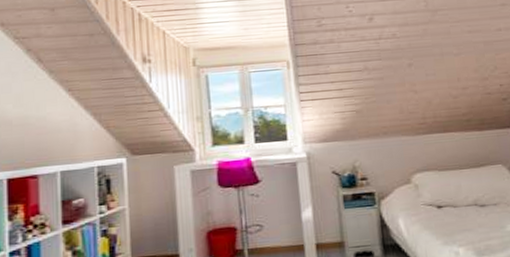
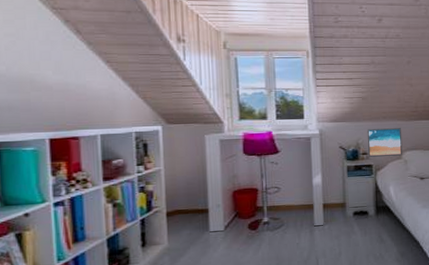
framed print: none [364,143,412,183] -> present [366,127,403,157]

